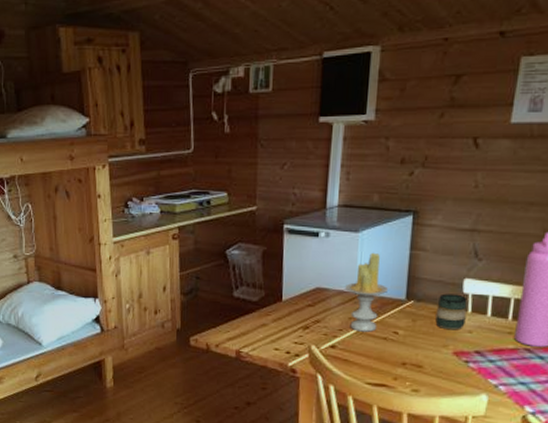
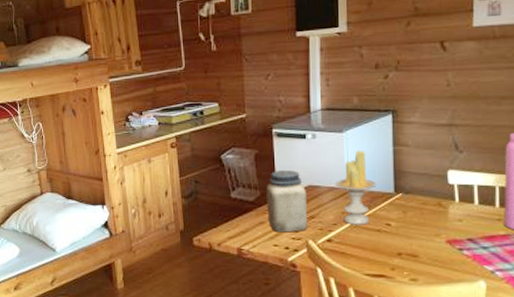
jar: none [270,270,315,337] -> present [266,170,308,233]
mug: present [435,293,468,330] -> none [425,185,454,220]

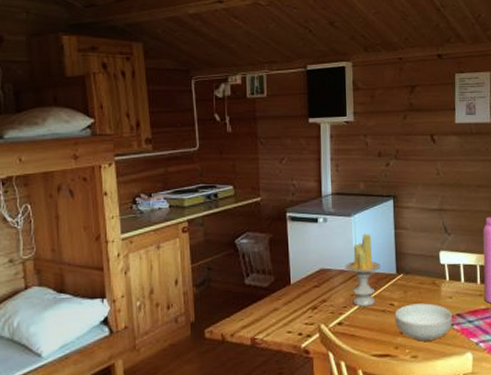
jar: present [266,170,308,233] -> none [280,254,320,319]
cereal bowl: none [391,225,462,265] -> present [395,303,452,342]

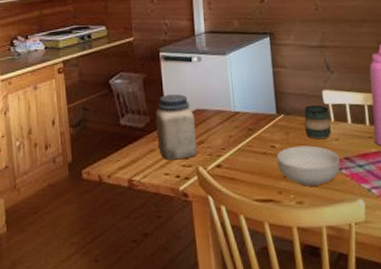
jar: none [280,254,320,319] -> present [155,94,198,160]
candle: present [345,233,381,307] -> none [222,72,259,149]
mug: none [422,265,446,298] -> present [304,105,331,140]

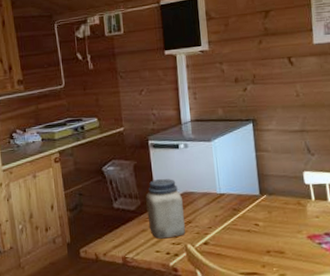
cereal bowl: present [276,145,340,186] -> none [260,223,321,260]
mug: present [304,105,331,140] -> none [286,185,312,217]

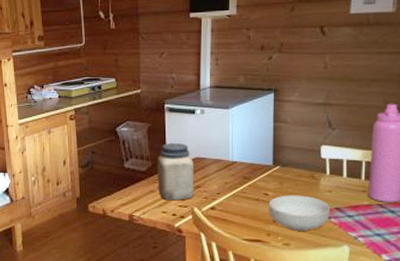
cereal bowl: none [260,223,321,260] -> present [268,195,330,231]

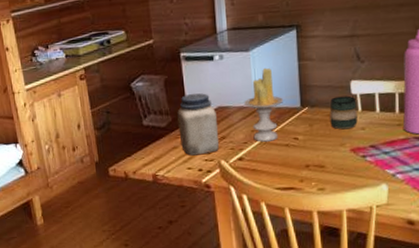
candle: none [220,125,257,194] -> present [244,67,283,142]
cereal bowl: present [268,195,330,231] -> none [299,135,365,174]
mug: none [299,159,326,190] -> present [330,95,358,130]

